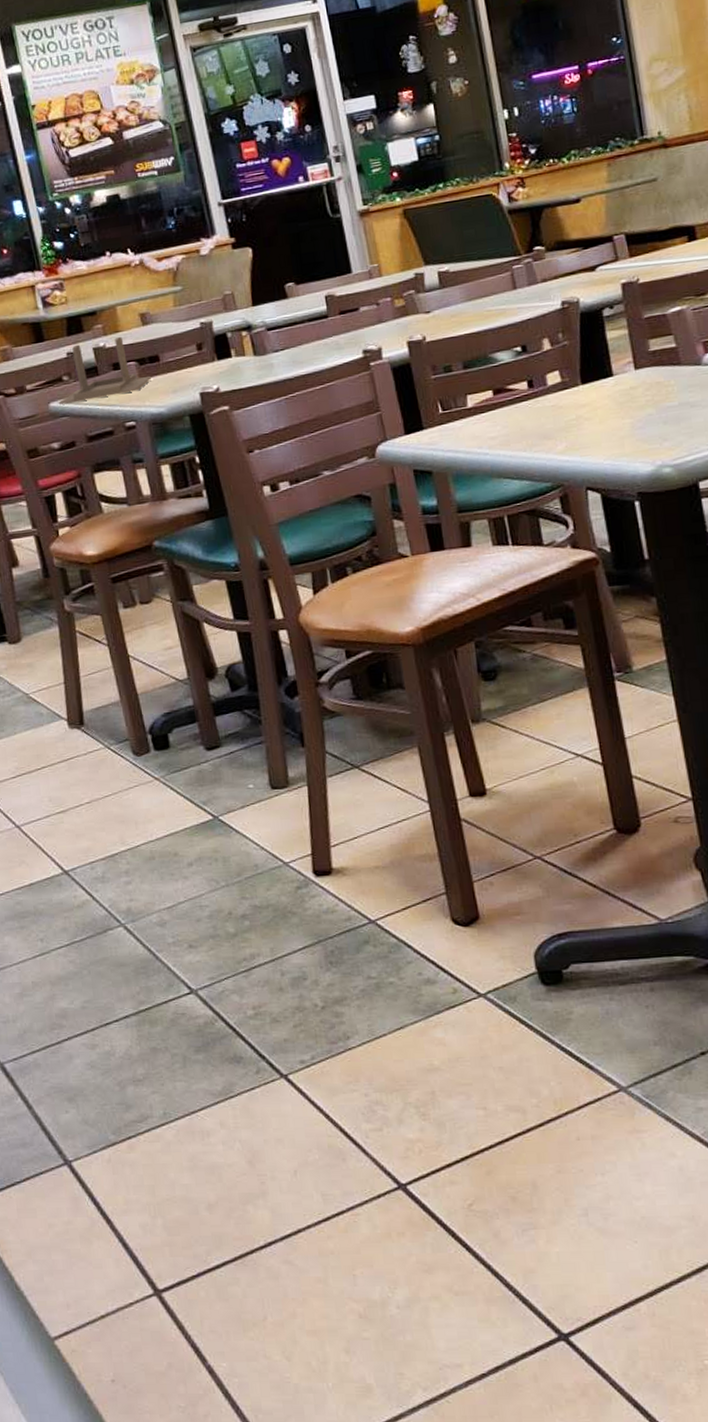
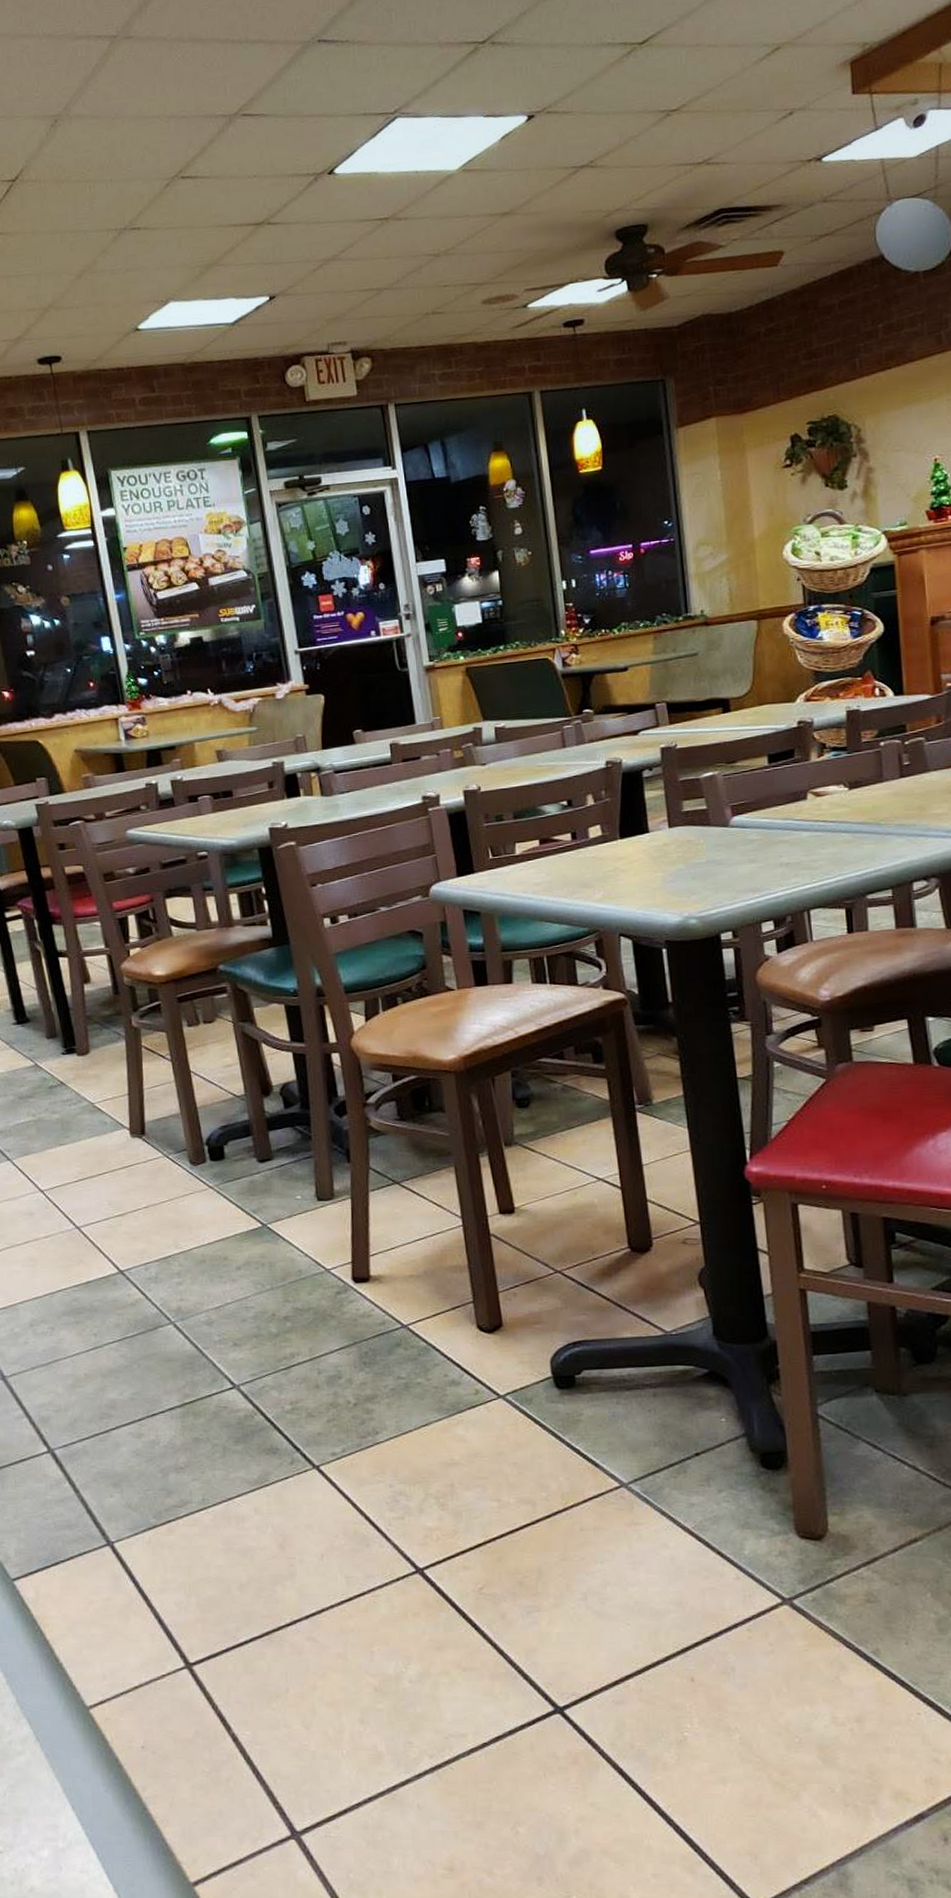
napkin holder: present [59,336,152,405] -> none [136,771,225,832]

